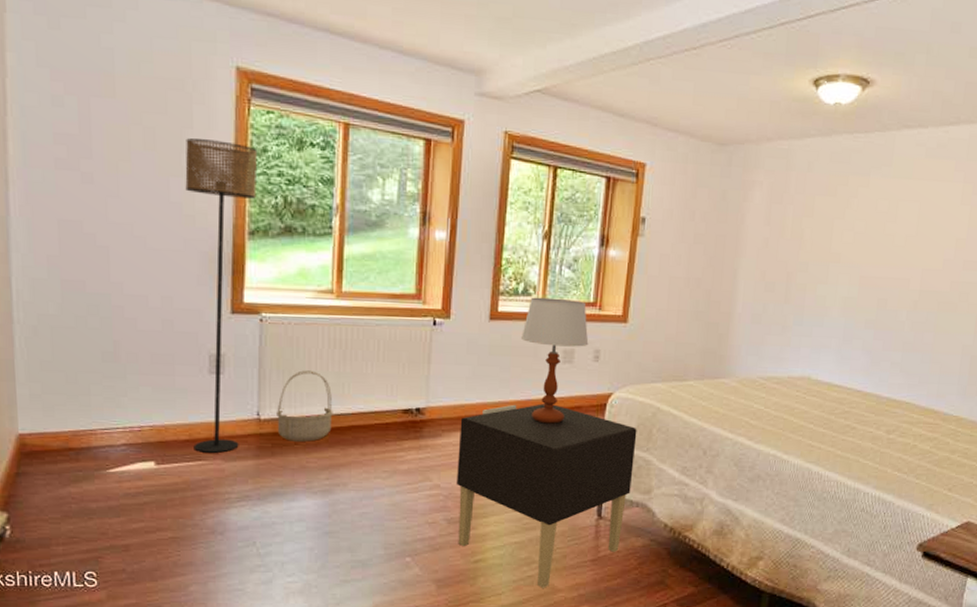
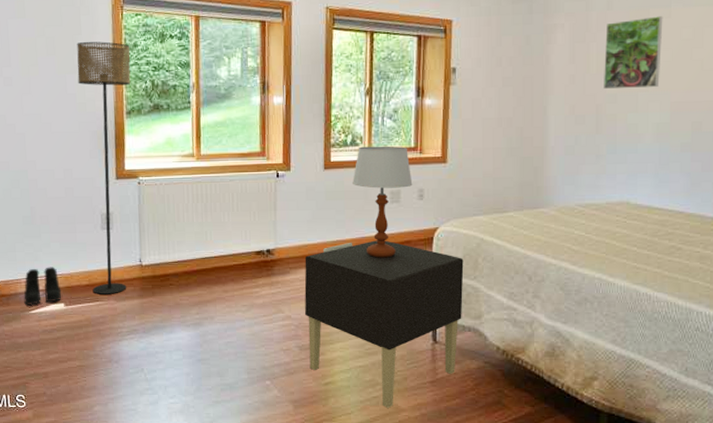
boots: none [99,416,152,462] -> present [23,267,62,305]
basket: present [277,370,333,442] -> none [154,222,199,282]
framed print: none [796,184,861,260] -> present [604,16,663,90]

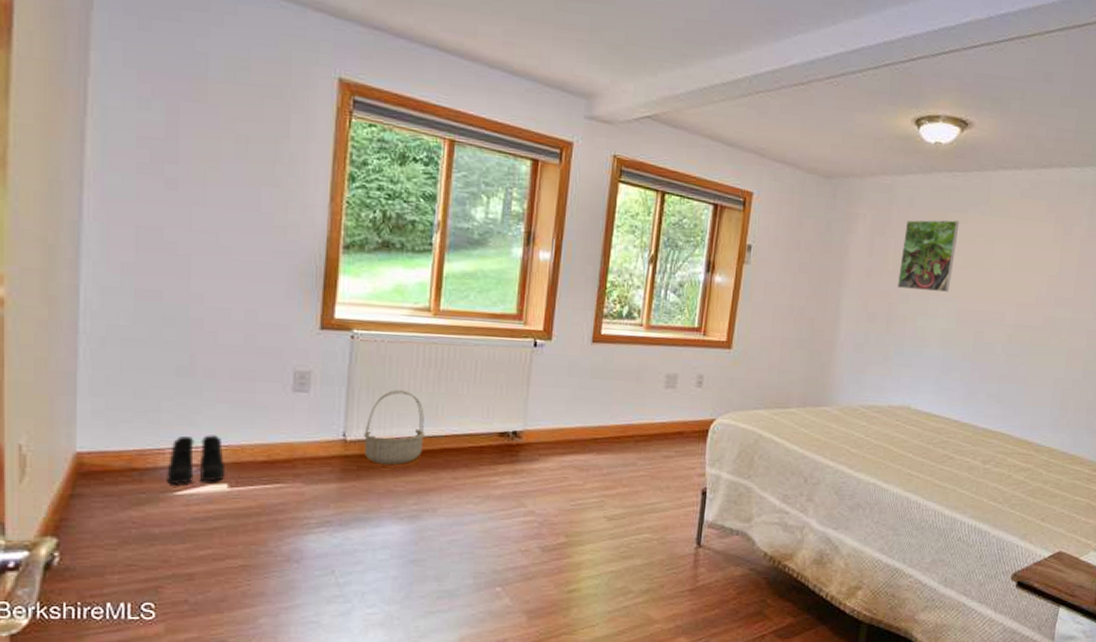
floor lamp: present [77,41,131,294] -> none [272,148,357,475]
basket: none [154,222,199,282] -> present [364,390,425,465]
nightstand: present [304,240,464,408] -> none [551,428,739,619]
table lamp: present [352,146,413,258] -> none [624,320,692,450]

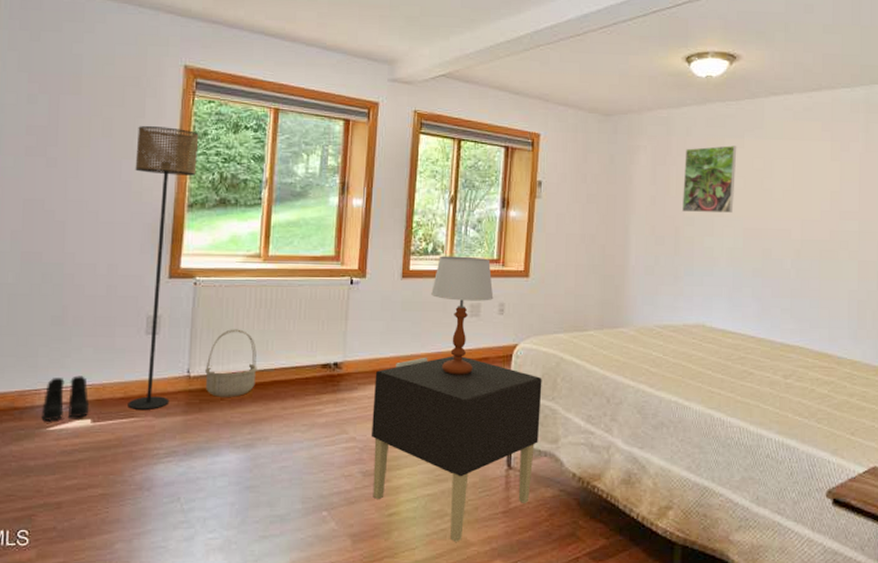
floor lamp: none [272,148,357,475] -> present [128,126,199,409]
nightstand: none [551,428,739,619] -> present [371,356,542,542]
table lamp: none [624,320,692,450] -> present [431,256,494,375]

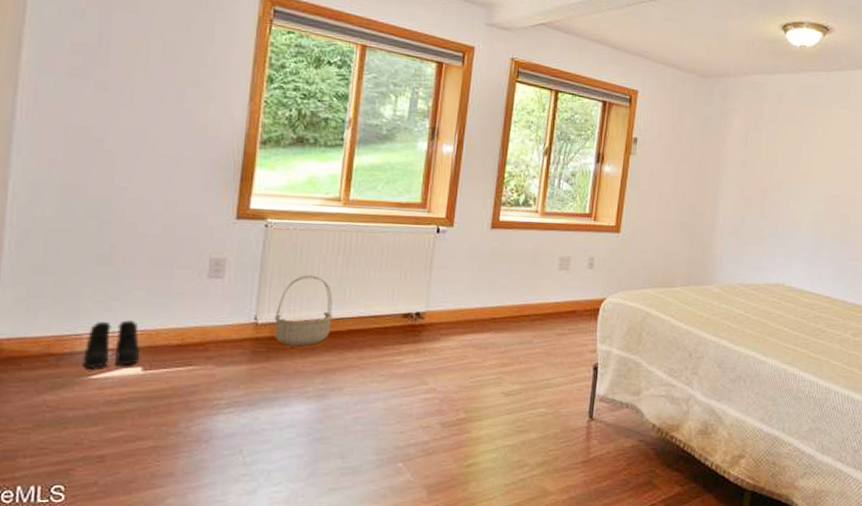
floor lamp: present [128,126,199,409] -> none [185,53,276,358]
nightstand: present [371,356,542,542] -> none [451,308,628,491]
table lamp: present [431,256,494,375] -> none [521,207,584,328]
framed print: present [682,145,737,214] -> none [771,114,825,180]

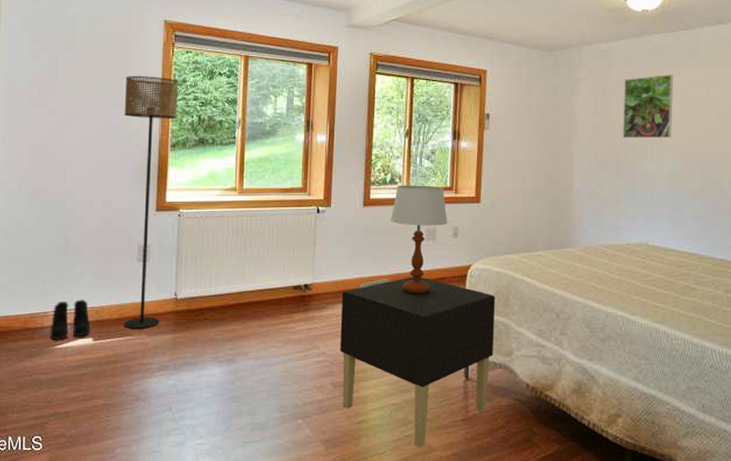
floor lamp: none [185,53,276,358] -> present [124,76,179,329]
basket: present [274,275,333,346] -> none [190,256,236,317]
nightstand: none [451,308,628,491] -> present [339,276,495,447]
table lamp: none [521,207,584,328] -> present [391,185,448,294]
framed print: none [771,114,825,180] -> present [623,75,674,139]

